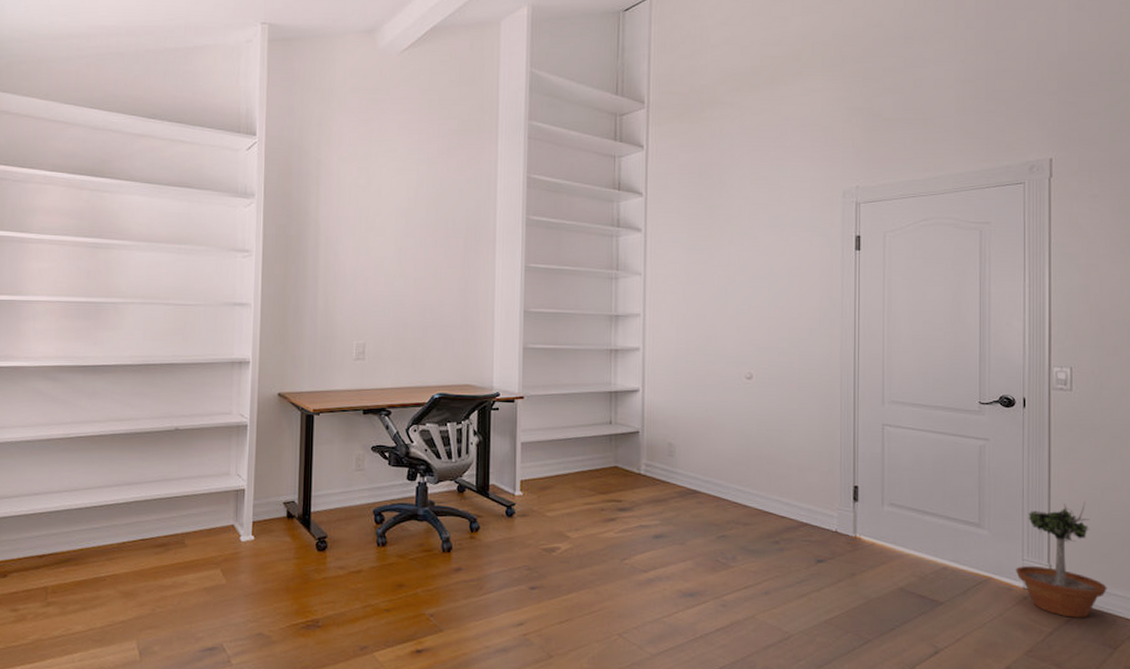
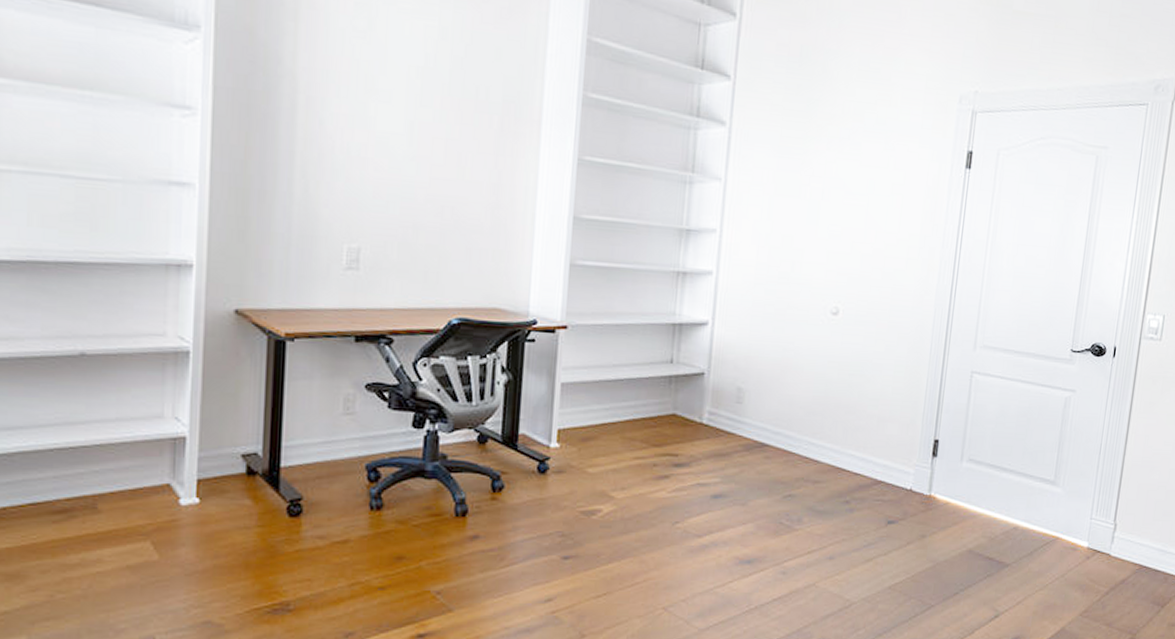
potted tree: present [1015,500,1107,618] -> none [1082,457,1165,577]

